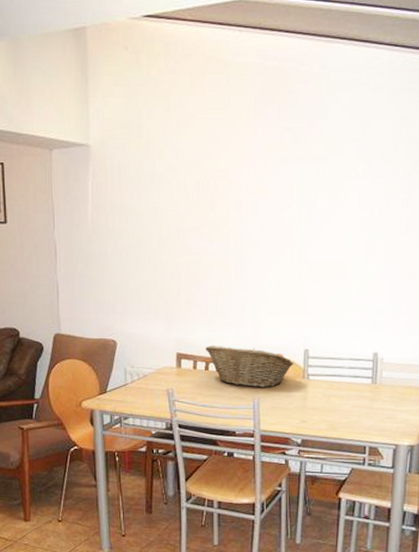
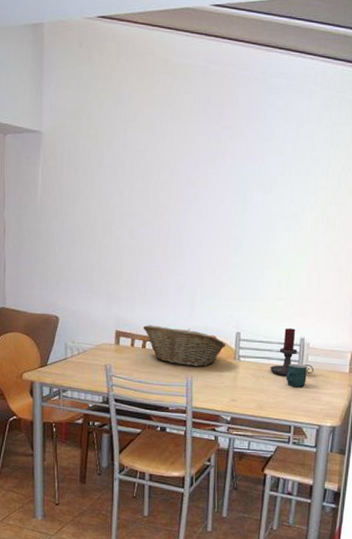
candle holder: none [342,342,389,393] -> present [270,327,314,376]
mug: none [359,380,381,405] -> present [286,363,307,387]

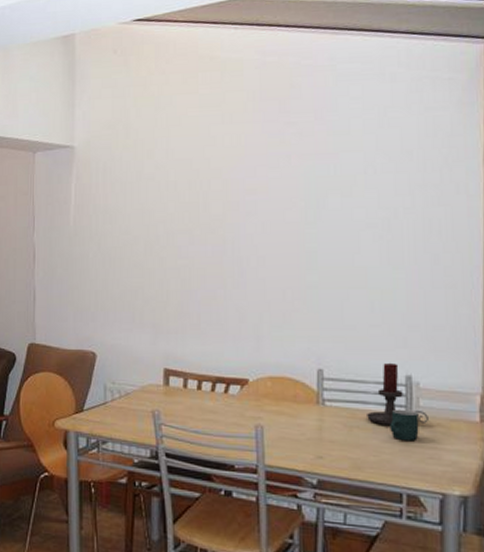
fruit basket: present [143,324,226,366] -> none [198,360,305,413]

